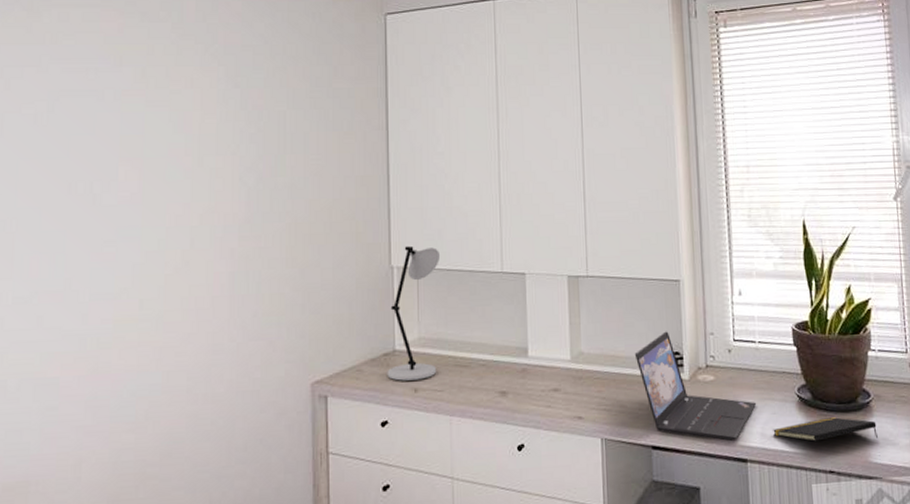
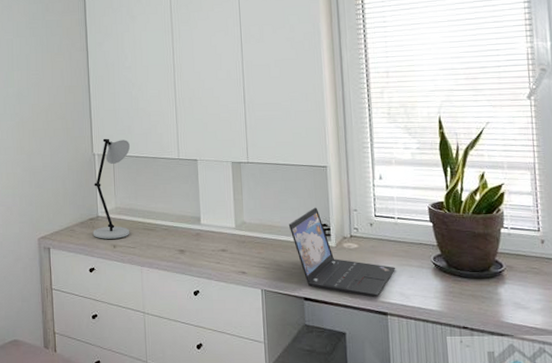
notepad: present [773,417,878,442] -> none [411,283,509,302]

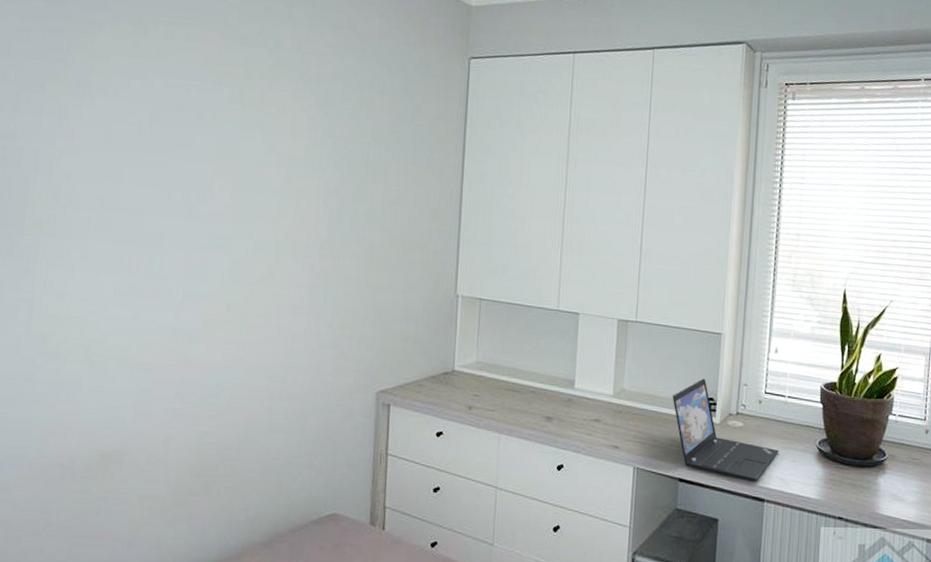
desk lamp: present [92,138,130,239] -> none [445,277,502,399]

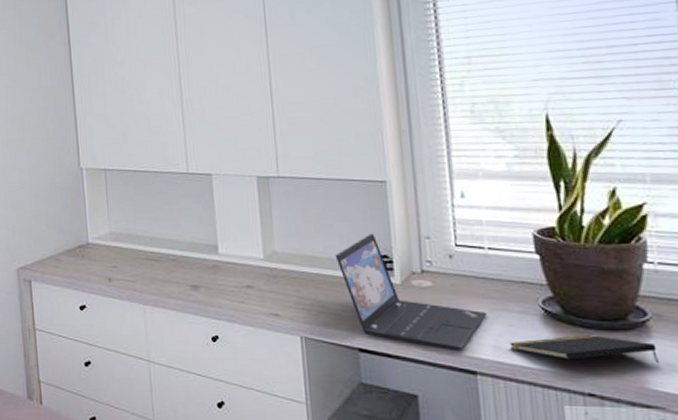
notepad: none [791,470,888,493] -> present [510,335,659,363]

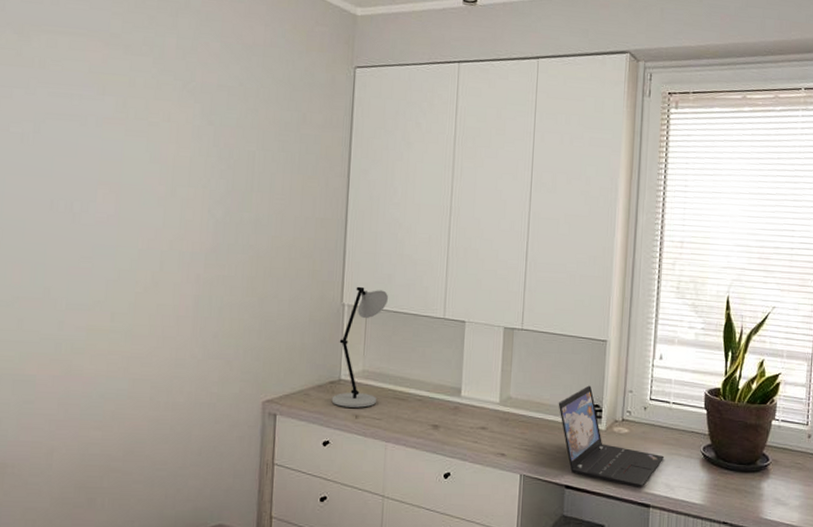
desk lamp: none [82,149,128,271] -> present [331,286,388,408]
notepad: present [510,335,659,363] -> none [676,475,771,497]

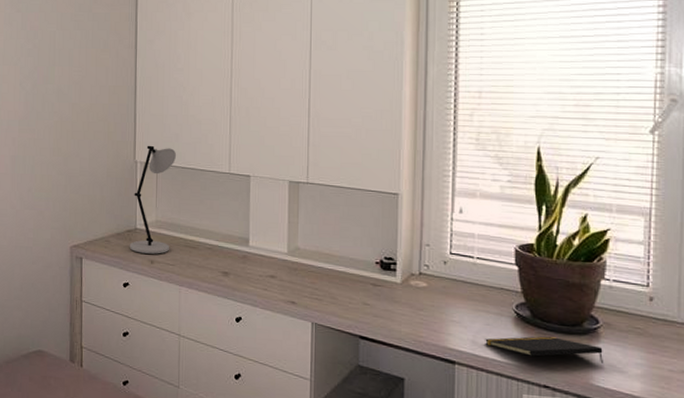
laptop: present [558,385,665,487] -> none [348,238,470,343]
notepad: none [676,475,771,497] -> present [485,336,603,363]

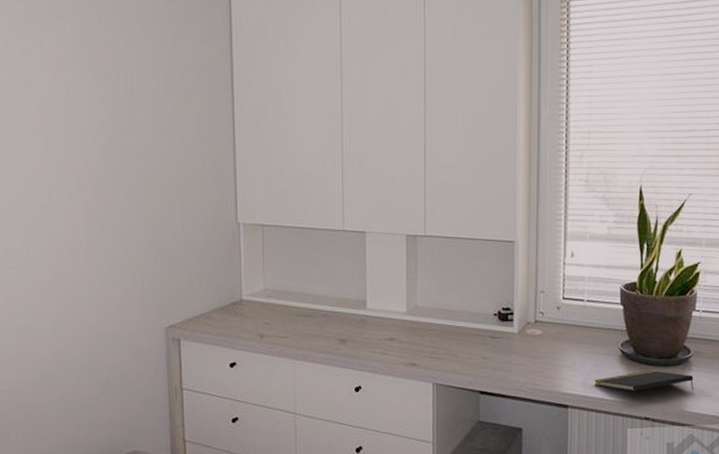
desk lamp: present [129,145,176,254] -> none [234,204,284,328]

